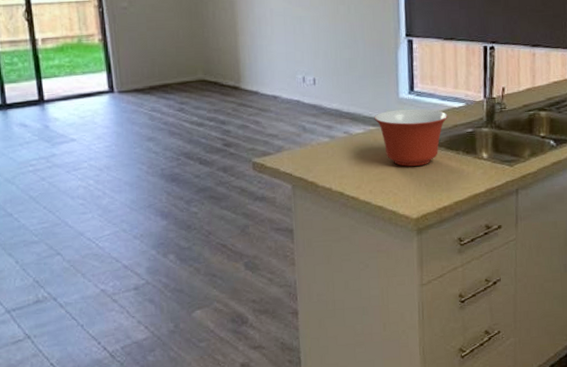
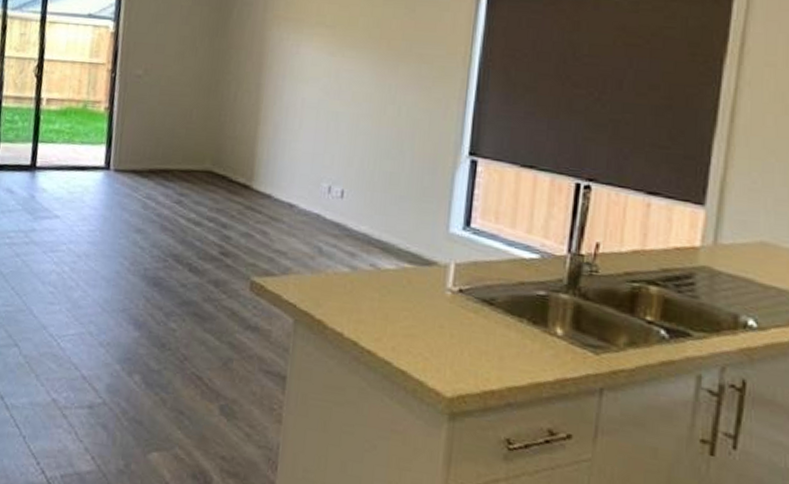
mixing bowl: present [374,108,448,167] -> none [412,247,513,328]

